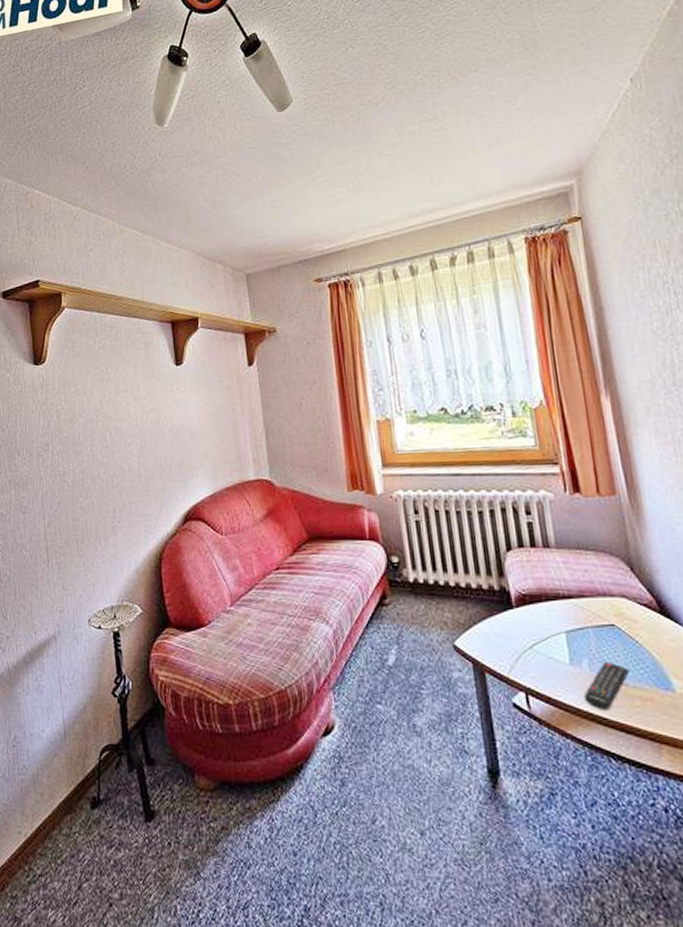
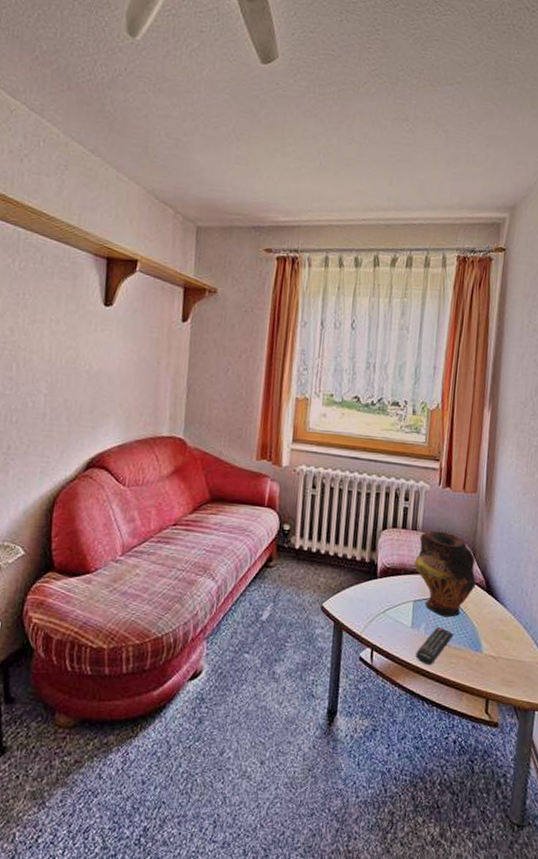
vase: none [555,545,644,649] -> present [414,530,476,618]

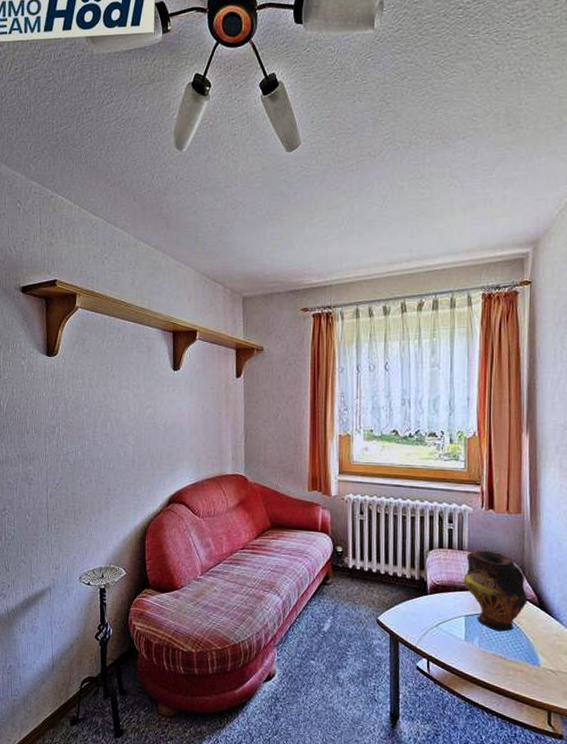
remote control: present [415,626,454,666] -> none [471,640,509,677]

